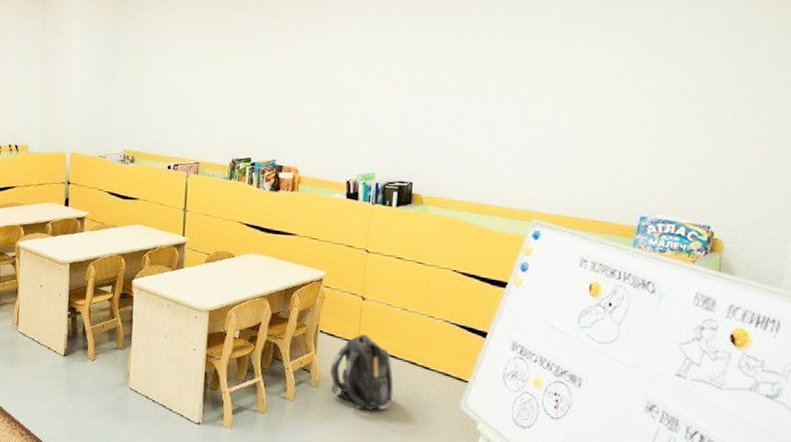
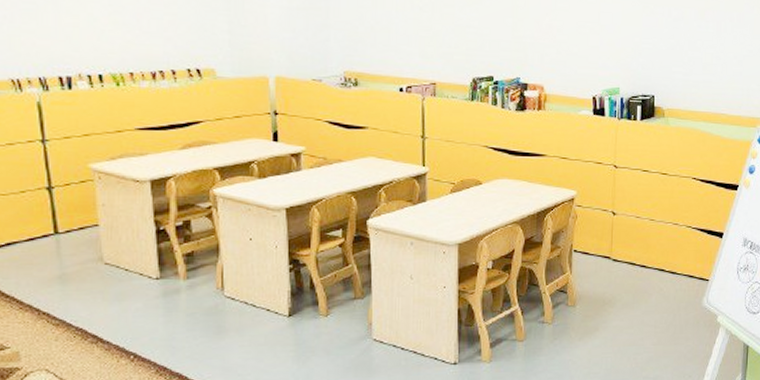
backpack: present [330,334,394,411] -> none [586,249,645,322]

